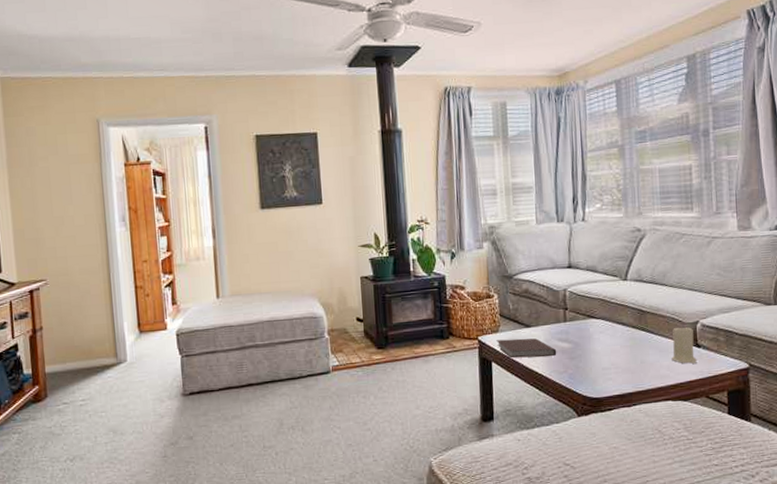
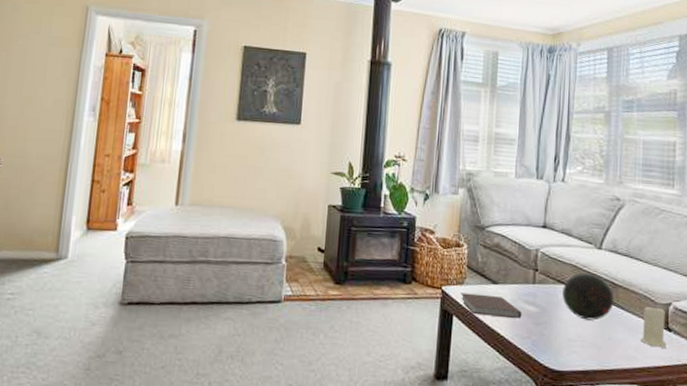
decorative orb: none [593,304,643,348] -> present [562,272,614,321]

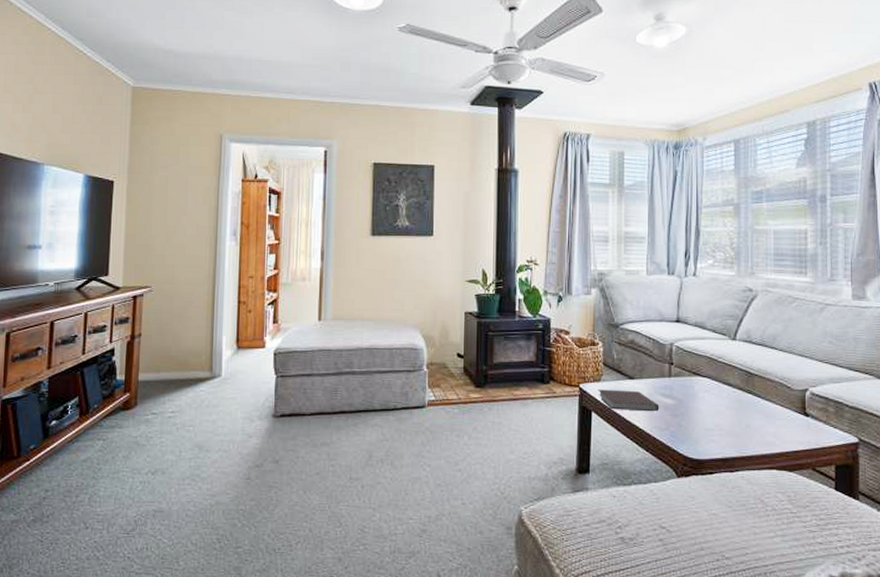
decorative orb: present [562,272,614,321] -> none [699,364,750,410]
candle: present [640,305,667,348] -> none [778,392,805,433]

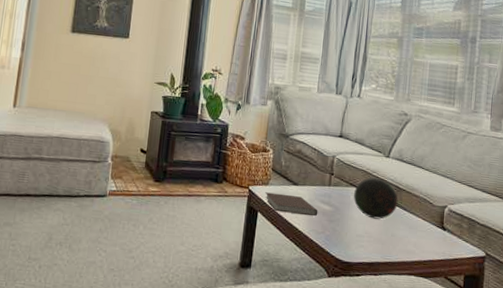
decorative orb: none [699,364,750,410] -> present [353,177,398,220]

